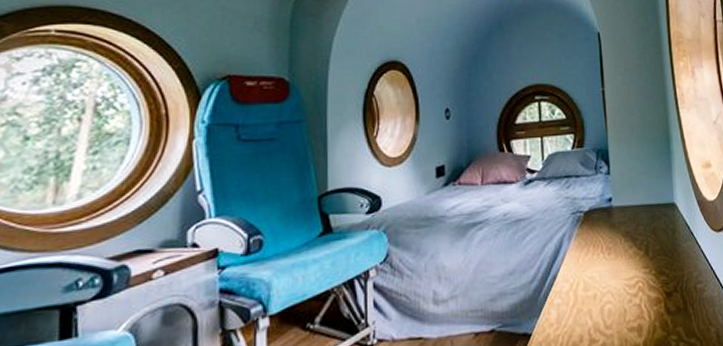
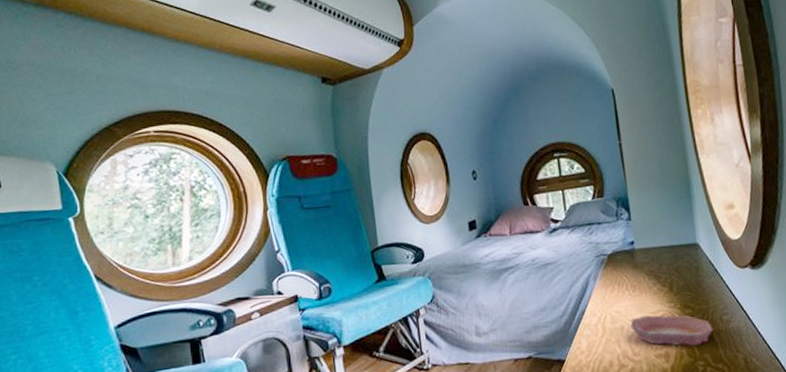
bowl: none [604,281,687,318] -> present [630,315,713,346]

